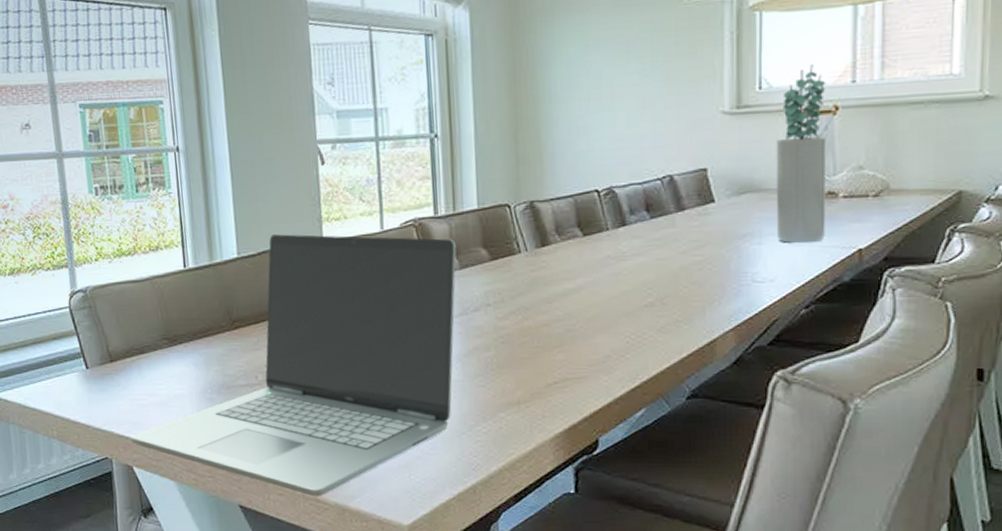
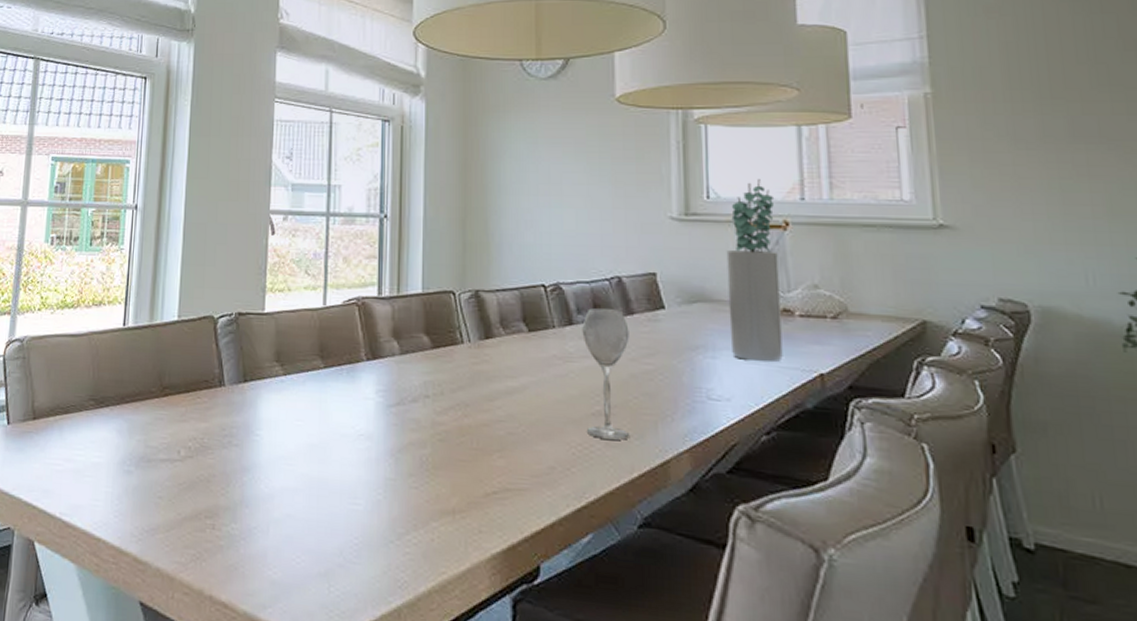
laptop: present [130,234,457,497] -> none [38,300,398,602]
wineglass: none [635,206,680,327] -> present [582,307,629,440]

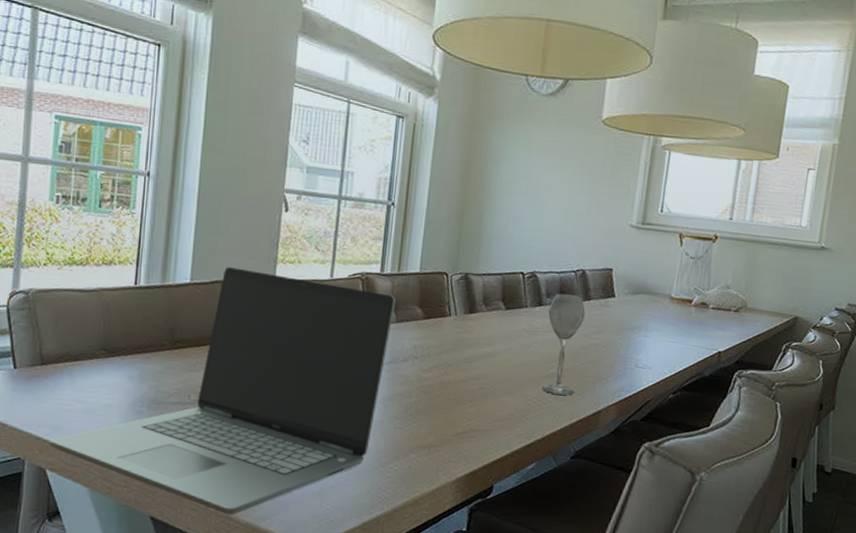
laptop: none [38,300,398,602] -> present [49,267,396,515]
vase: present [726,179,783,363] -> none [659,200,711,342]

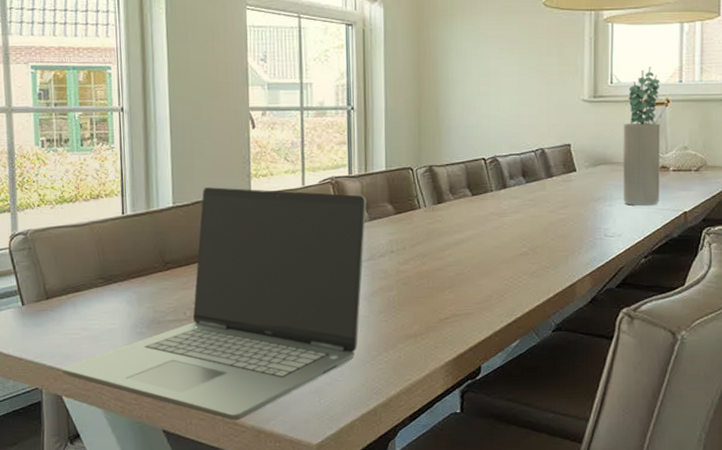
wineglass: present [542,293,586,395] -> none [513,173,549,271]
vase: none [659,200,711,342] -> present [623,67,661,207]

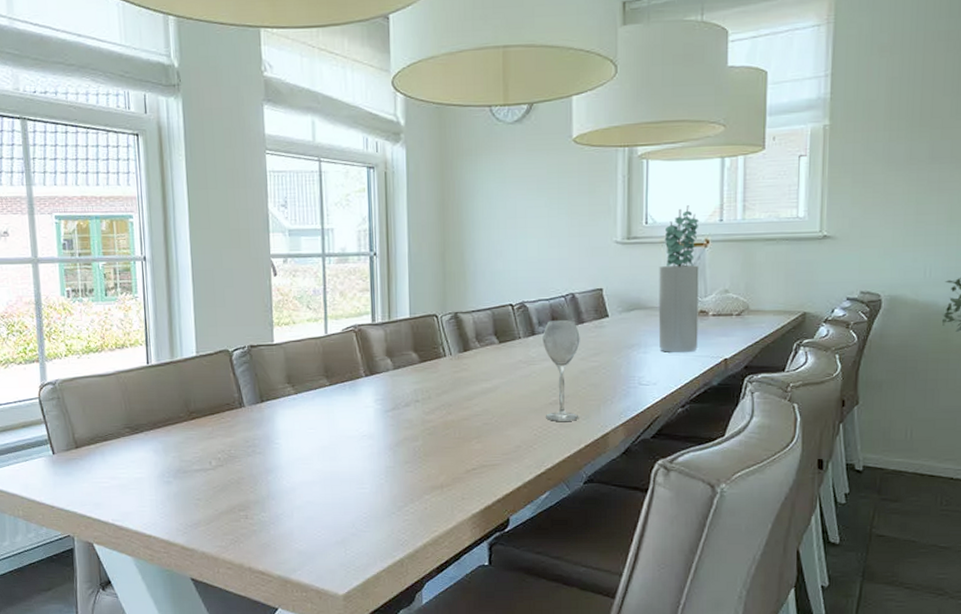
laptop: present [62,187,367,421] -> none [92,336,391,570]
wineglass: none [513,173,549,271] -> present [542,319,580,421]

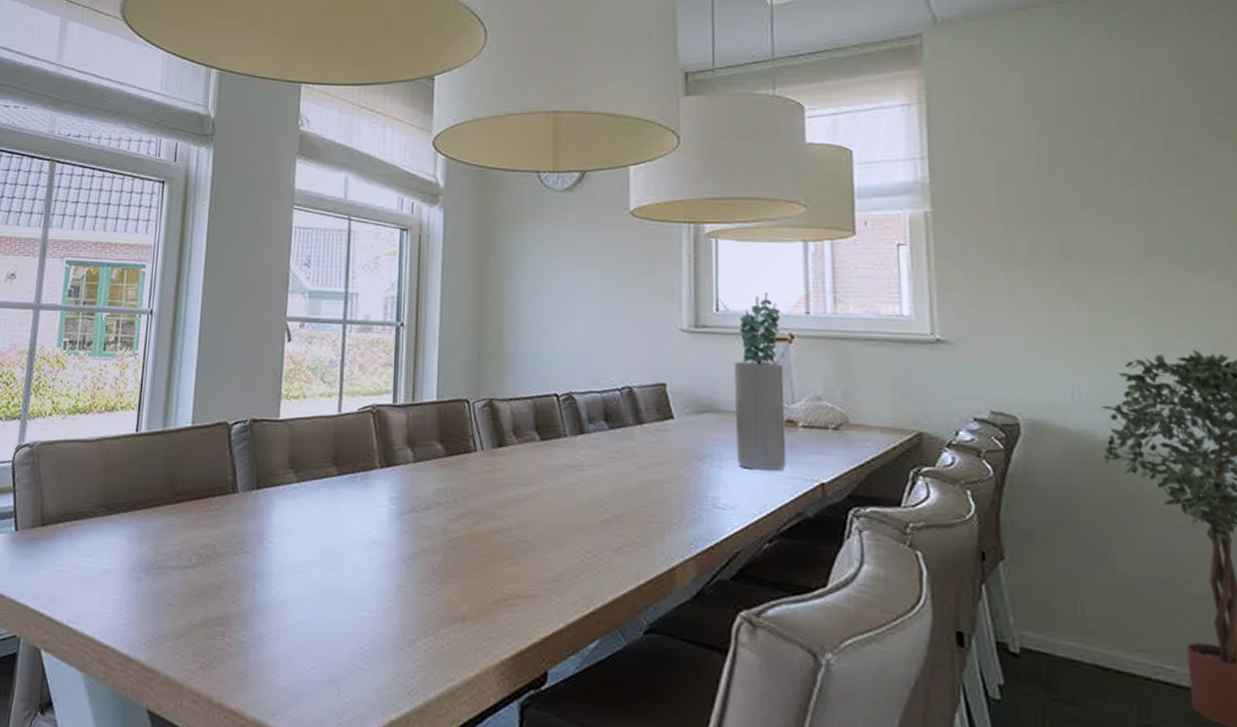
wineglass: present [542,319,580,421] -> none [593,417,639,548]

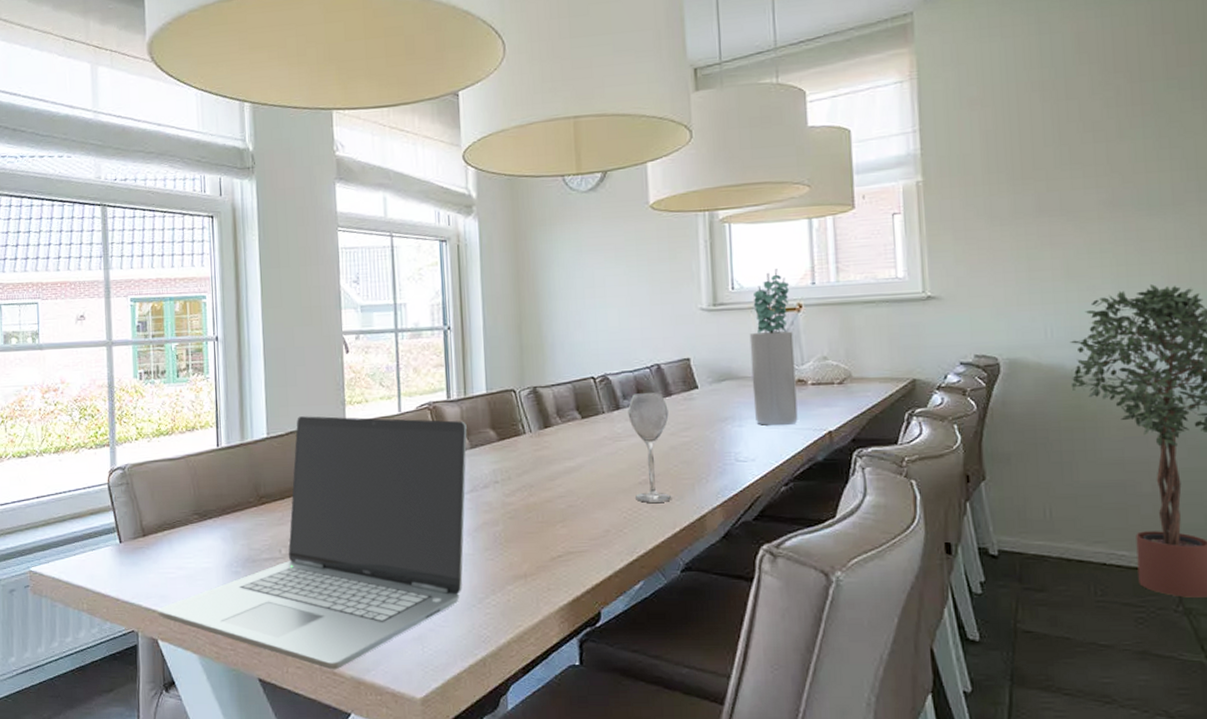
laptop: none [45,407,412,709] -> present [158,416,467,670]
wineglass: none [593,417,639,548] -> present [628,392,671,503]

